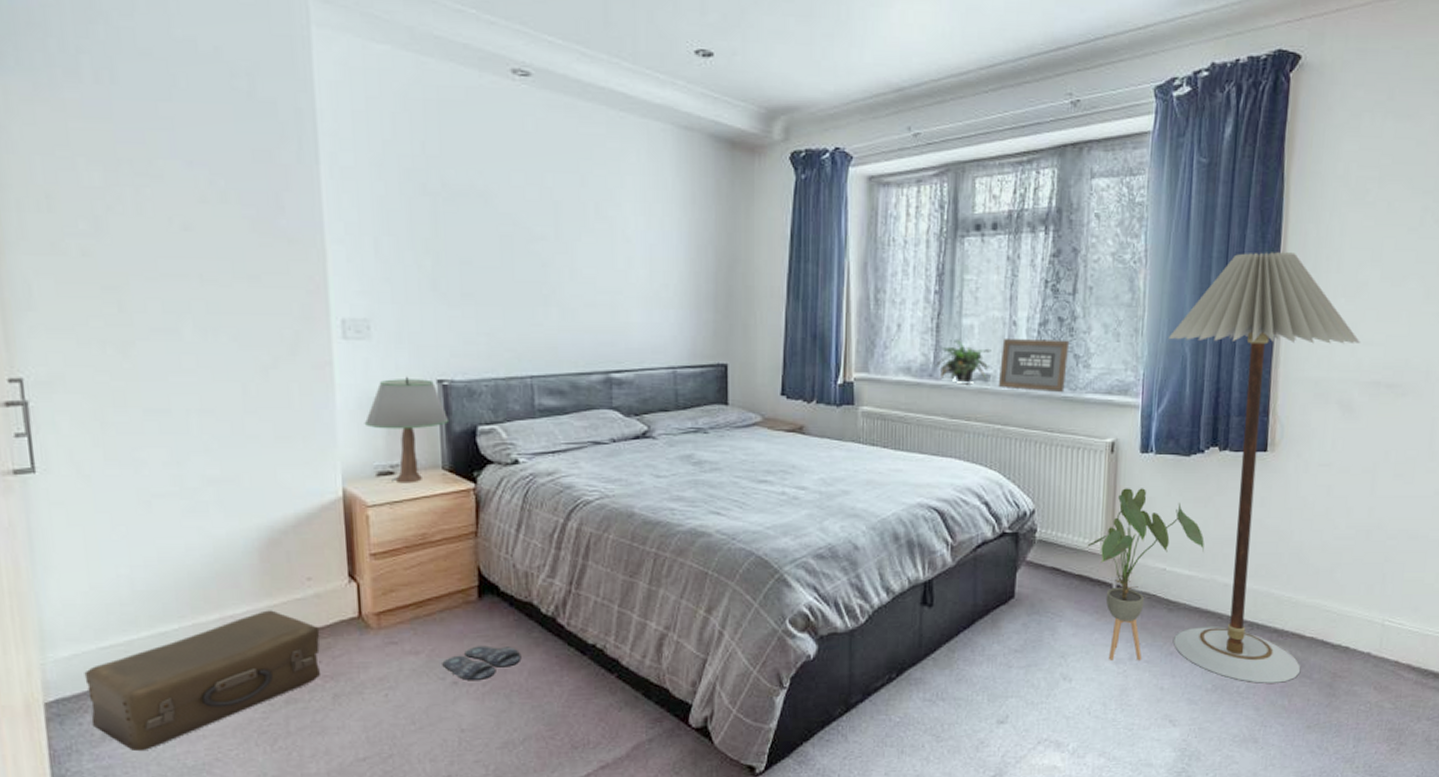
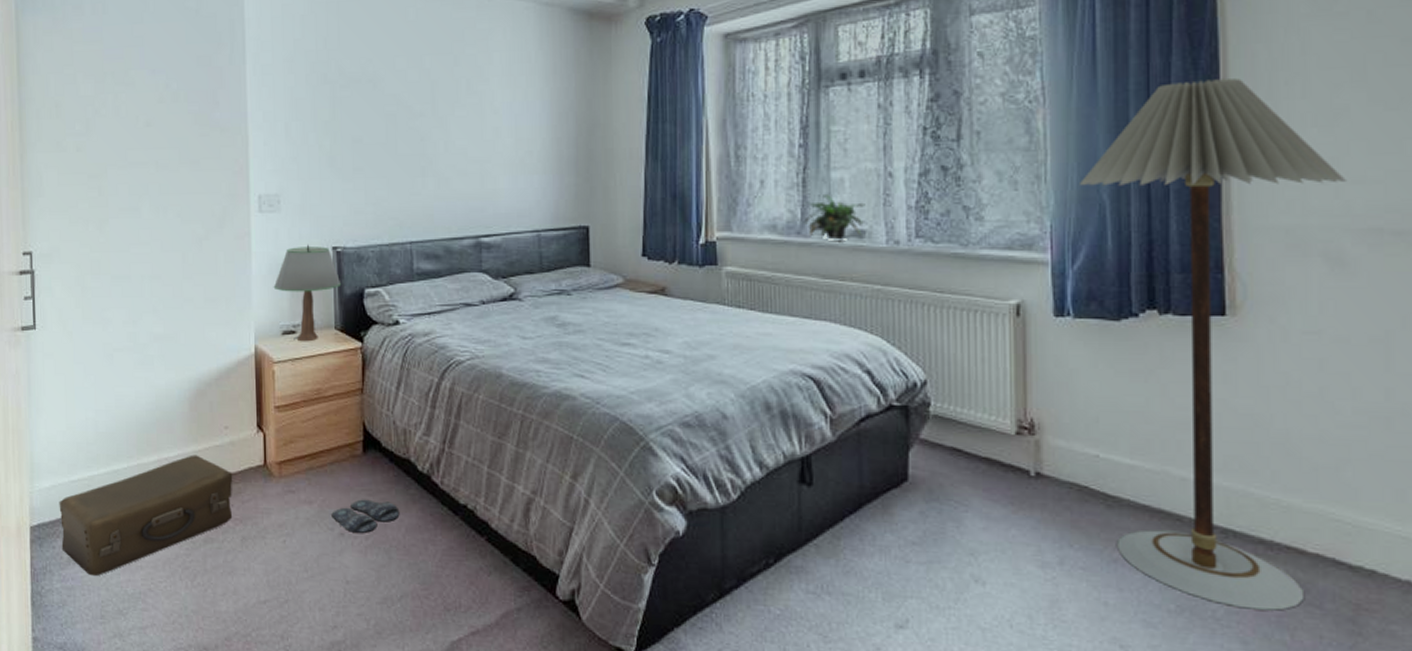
picture frame: present [998,339,1070,393] -> none [875,190,957,249]
house plant: present [1087,488,1204,661] -> none [994,357,1149,567]

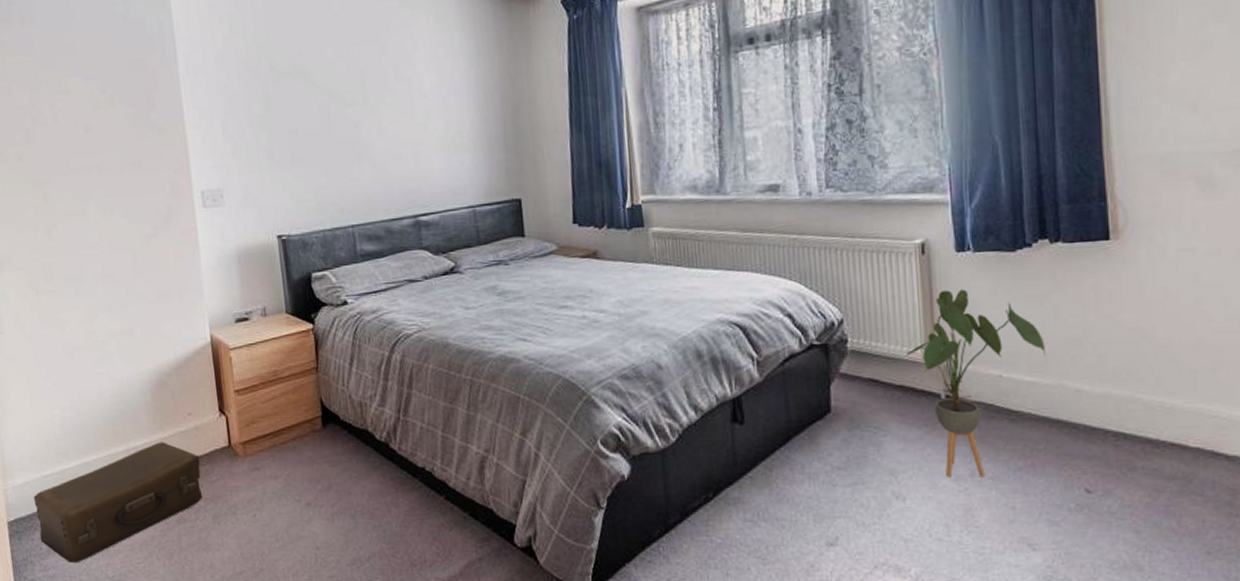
table lamp: present [273,244,342,342] -> none [223,234,289,328]
slippers: present [331,499,400,534] -> none [297,470,362,503]
potted plant: present [802,194,866,240] -> none [719,153,779,196]
house plant: none [994,357,1149,567] -> present [906,289,1045,478]
floor lamp: present [1078,78,1346,611] -> none [972,20,1213,502]

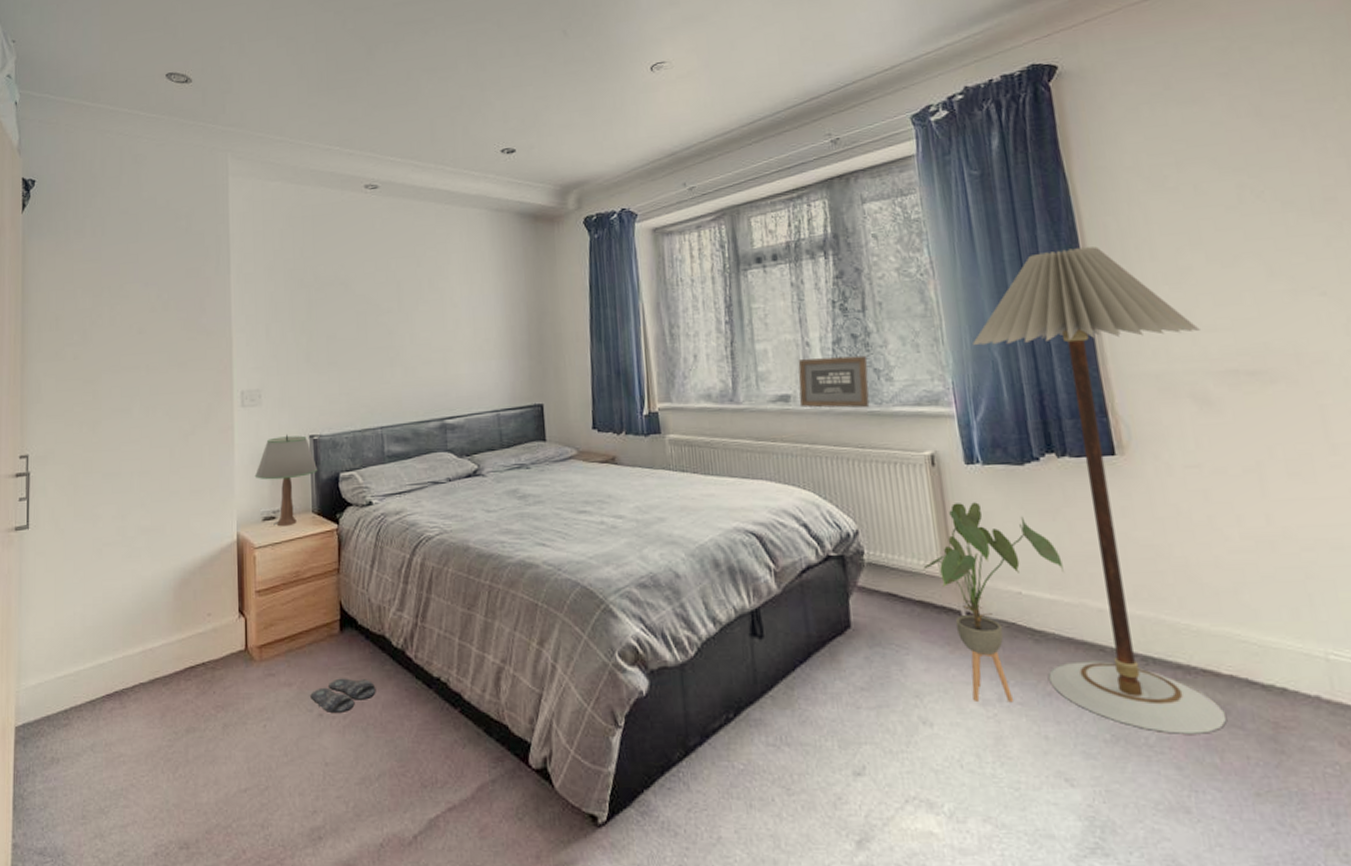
suitcase: present [33,442,203,564] -> none [44,643,215,775]
table lamp: none [223,234,289,328] -> present [254,434,318,527]
slippers: none [297,470,362,503] -> present [310,678,376,714]
picture frame: none [788,142,862,198] -> present [798,355,870,408]
floor lamp: none [972,20,1213,502] -> present [971,246,1228,734]

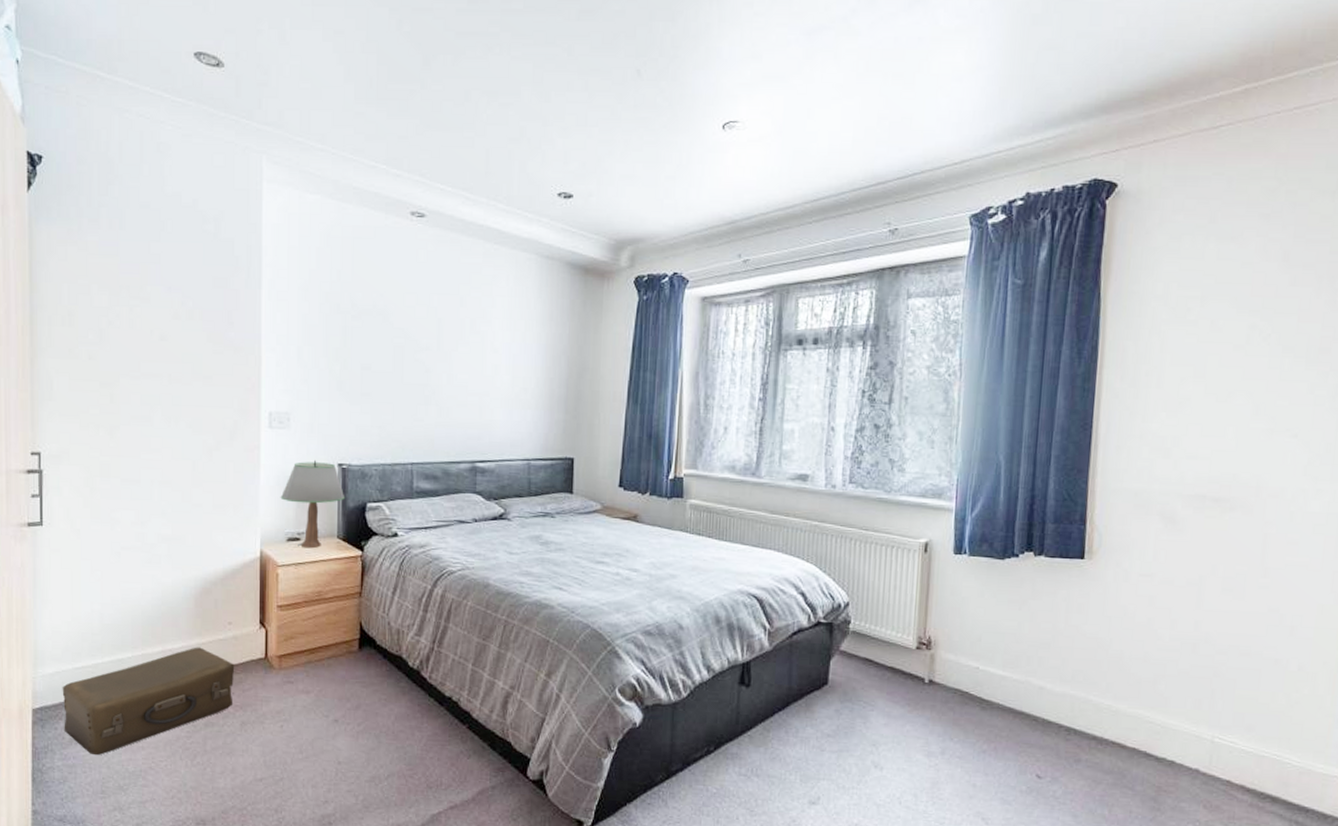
suitcase: none [44,643,215,775] -> present [62,647,235,756]
slippers: present [310,678,376,714] -> none [327,690,390,721]
picture frame: present [798,355,870,408] -> none [816,443,885,495]
house plant: present [923,502,1064,703] -> none [900,587,1019,756]
floor lamp: present [971,246,1228,734] -> none [981,367,1183,792]

